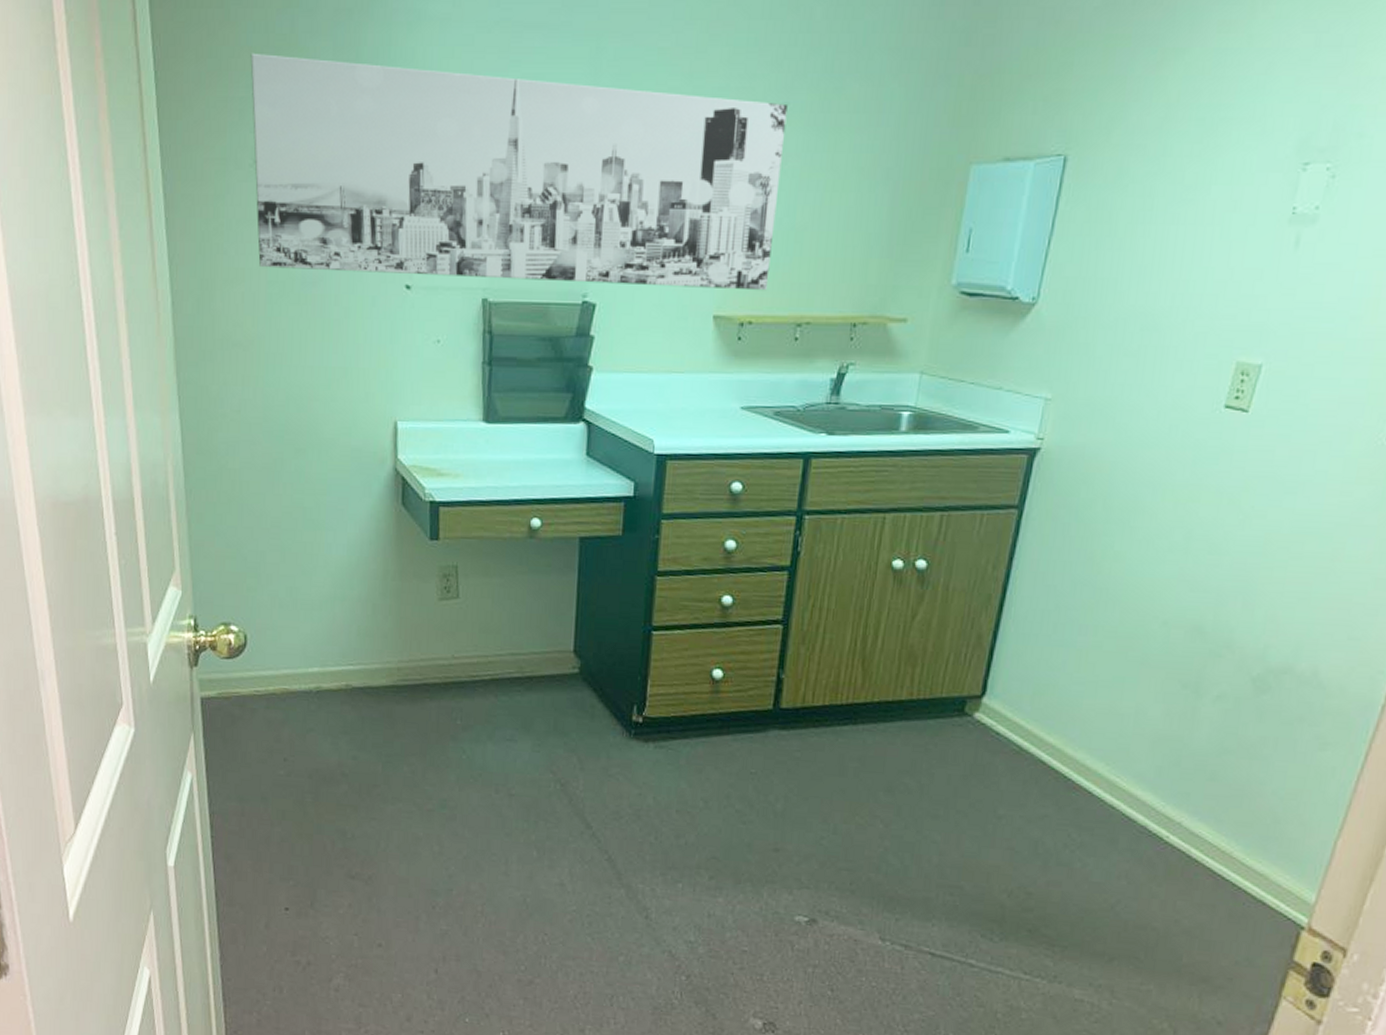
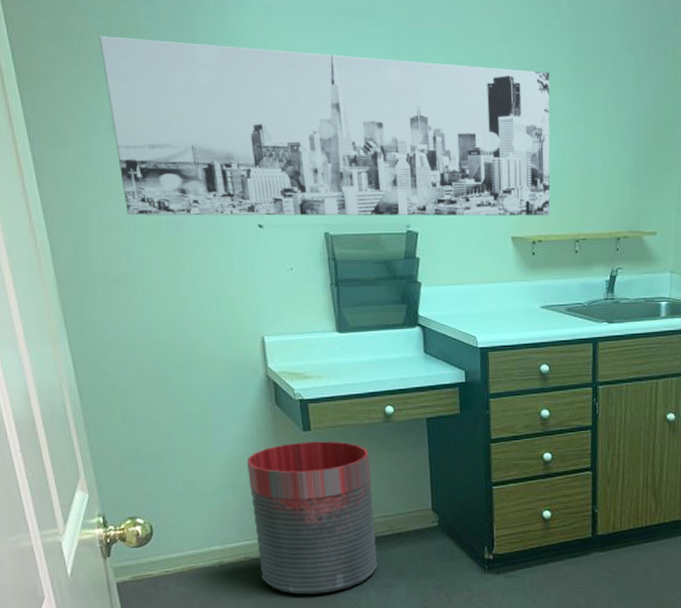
trash can: none [360,552,506,740] -> present [247,441,377,595]

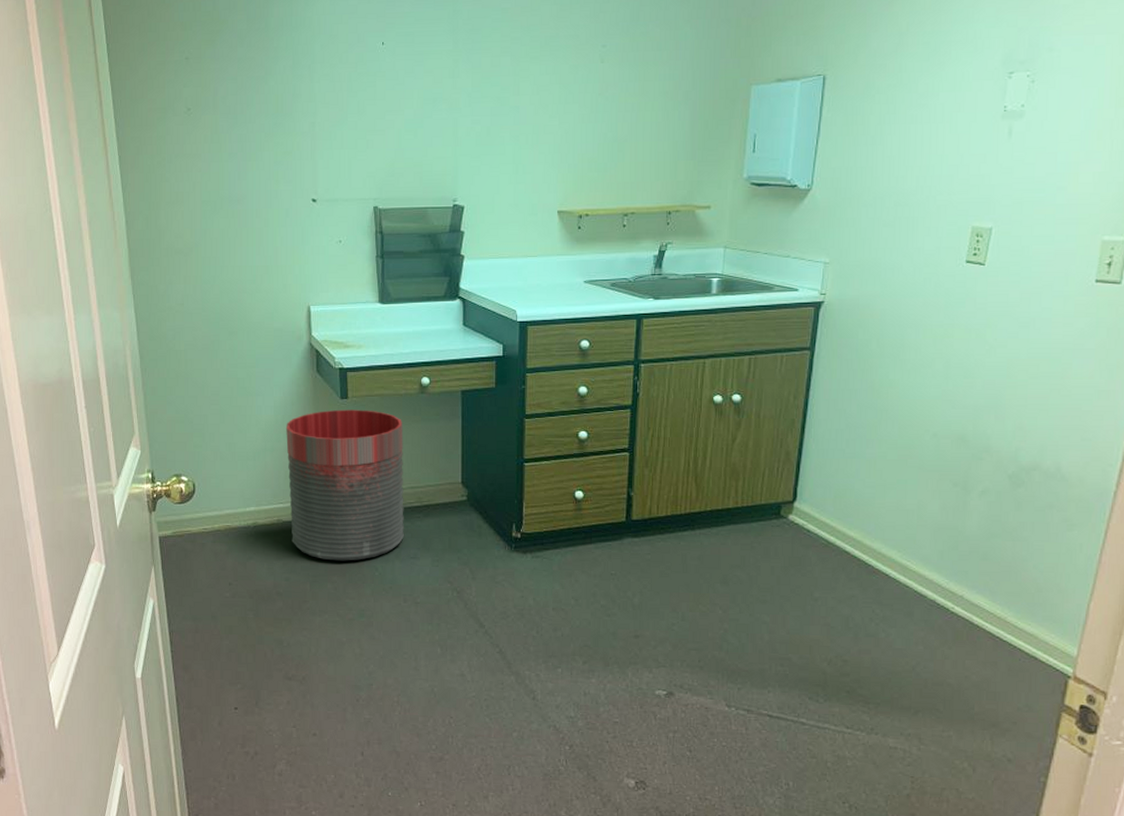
wall art: present [99,35,551,216] -> none [182,26,605,191]

